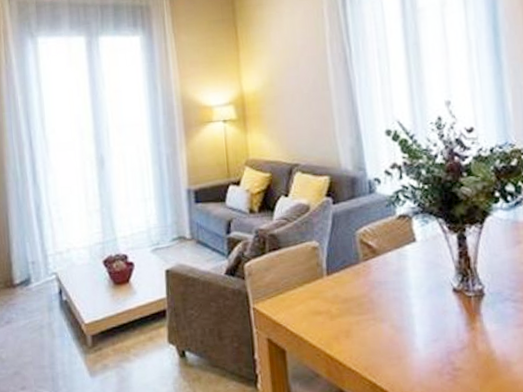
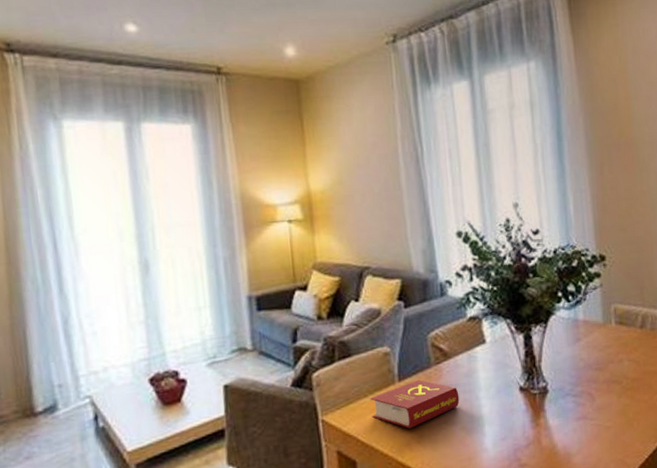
book: none [299,275,389,322] -> present [370,380,460,428]

